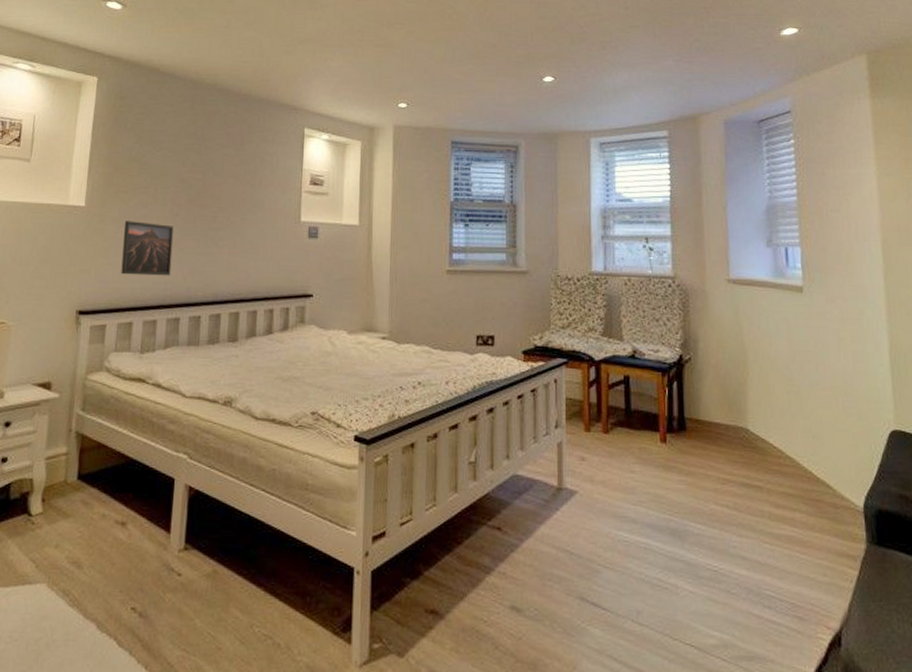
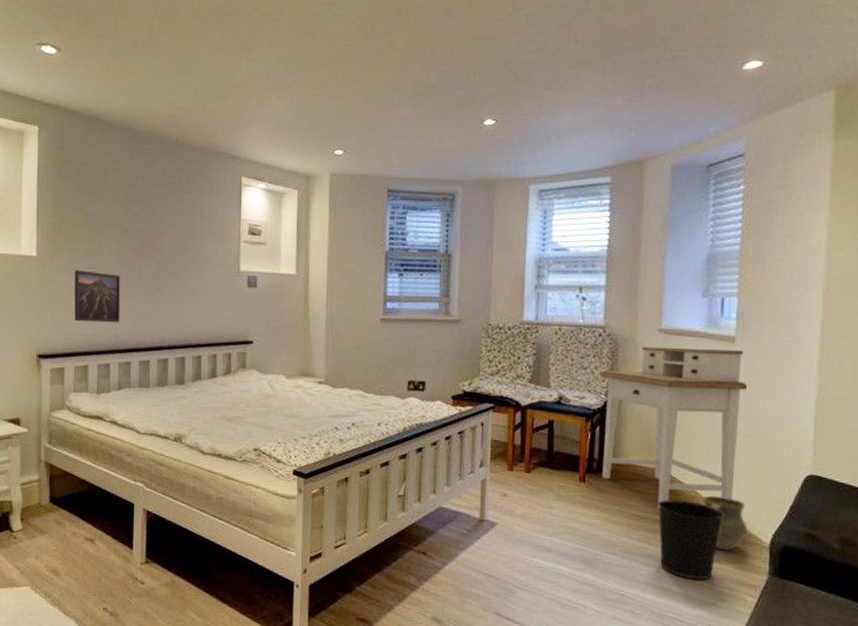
desk: none [672,297,820,471] -> present [600,346,747,509]
wastebasket: none [743,460,813,551] -> present [657,500,724,580]
ceramic jug: none [789,454,839,517] -> present [702,495,748,551]

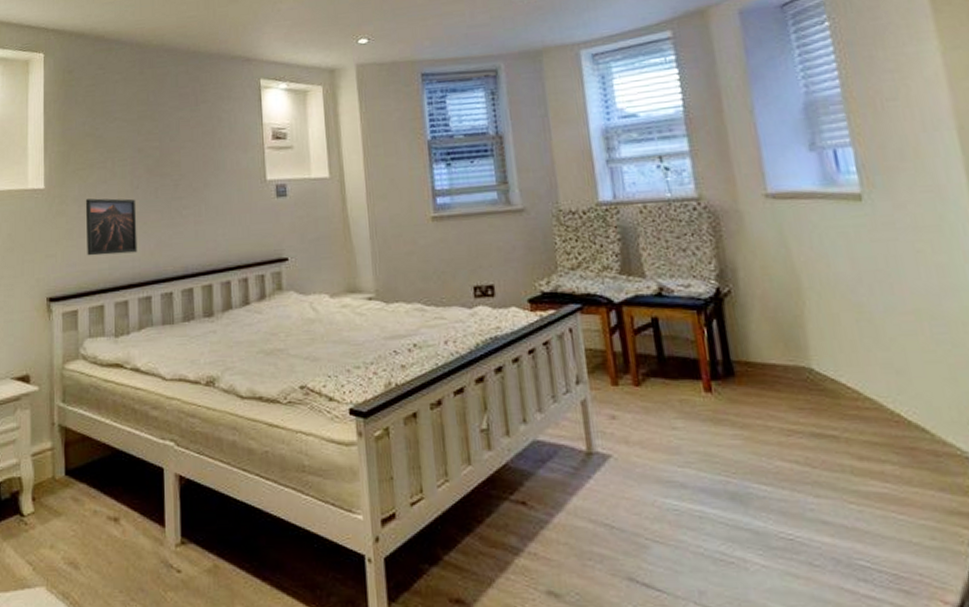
desk: present [600,346,747,509] -> none [703,209,908,418]
wastebasket: present [657,500,724,580] -> none [811,405,907,511]
ceramic jug: present [702,495,748,551] -> none [868,394,940,468]

